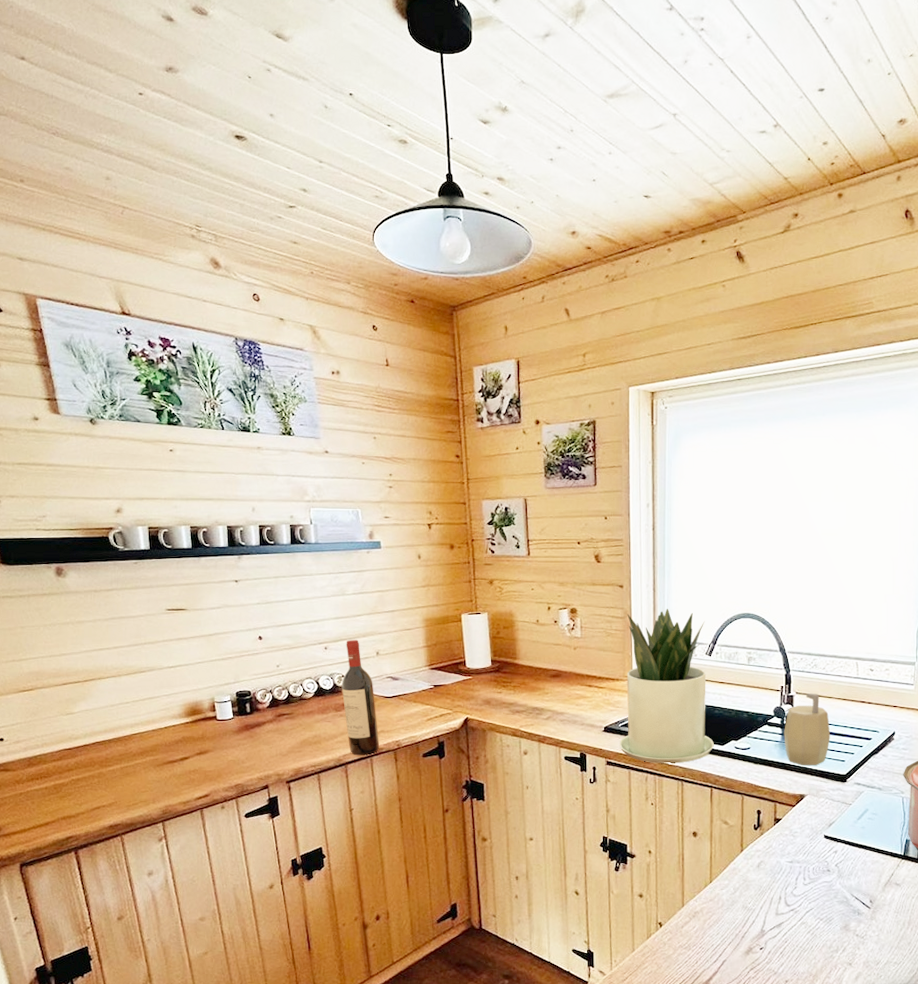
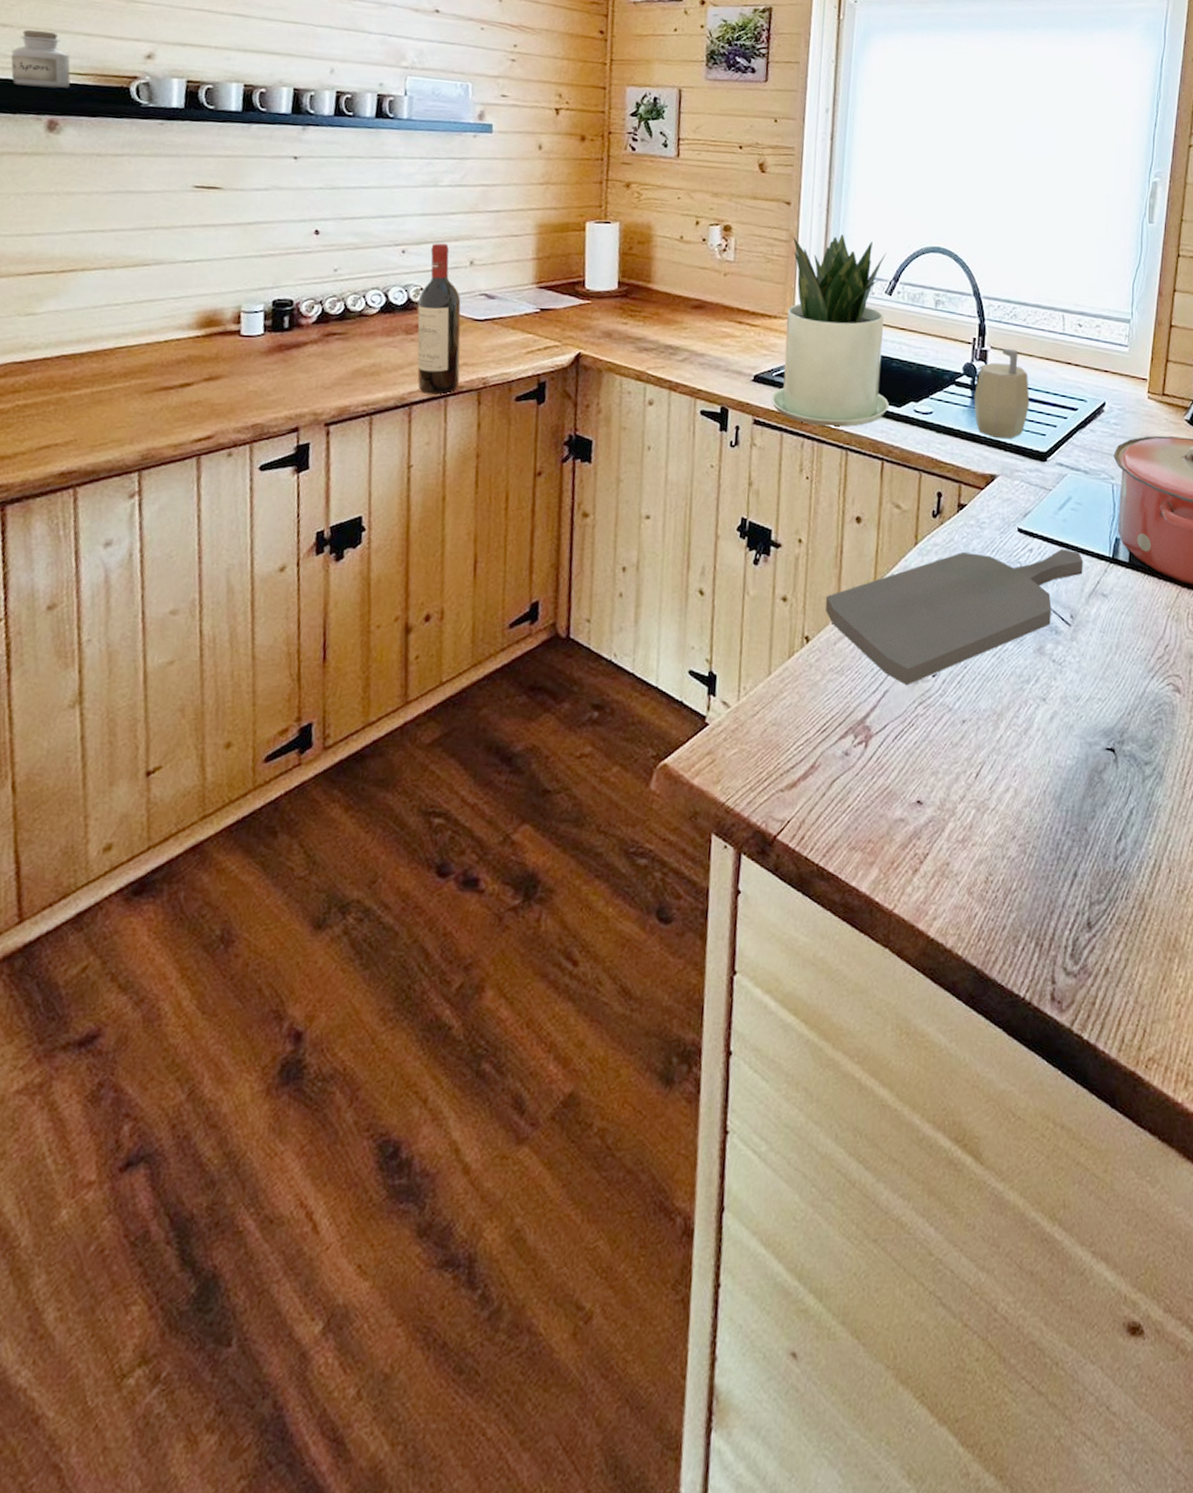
jar: none [21,498,67,543] -> present [11,30,71,89]
cutting board: none [673,850,880,956] -> present [825,549,1084,686]

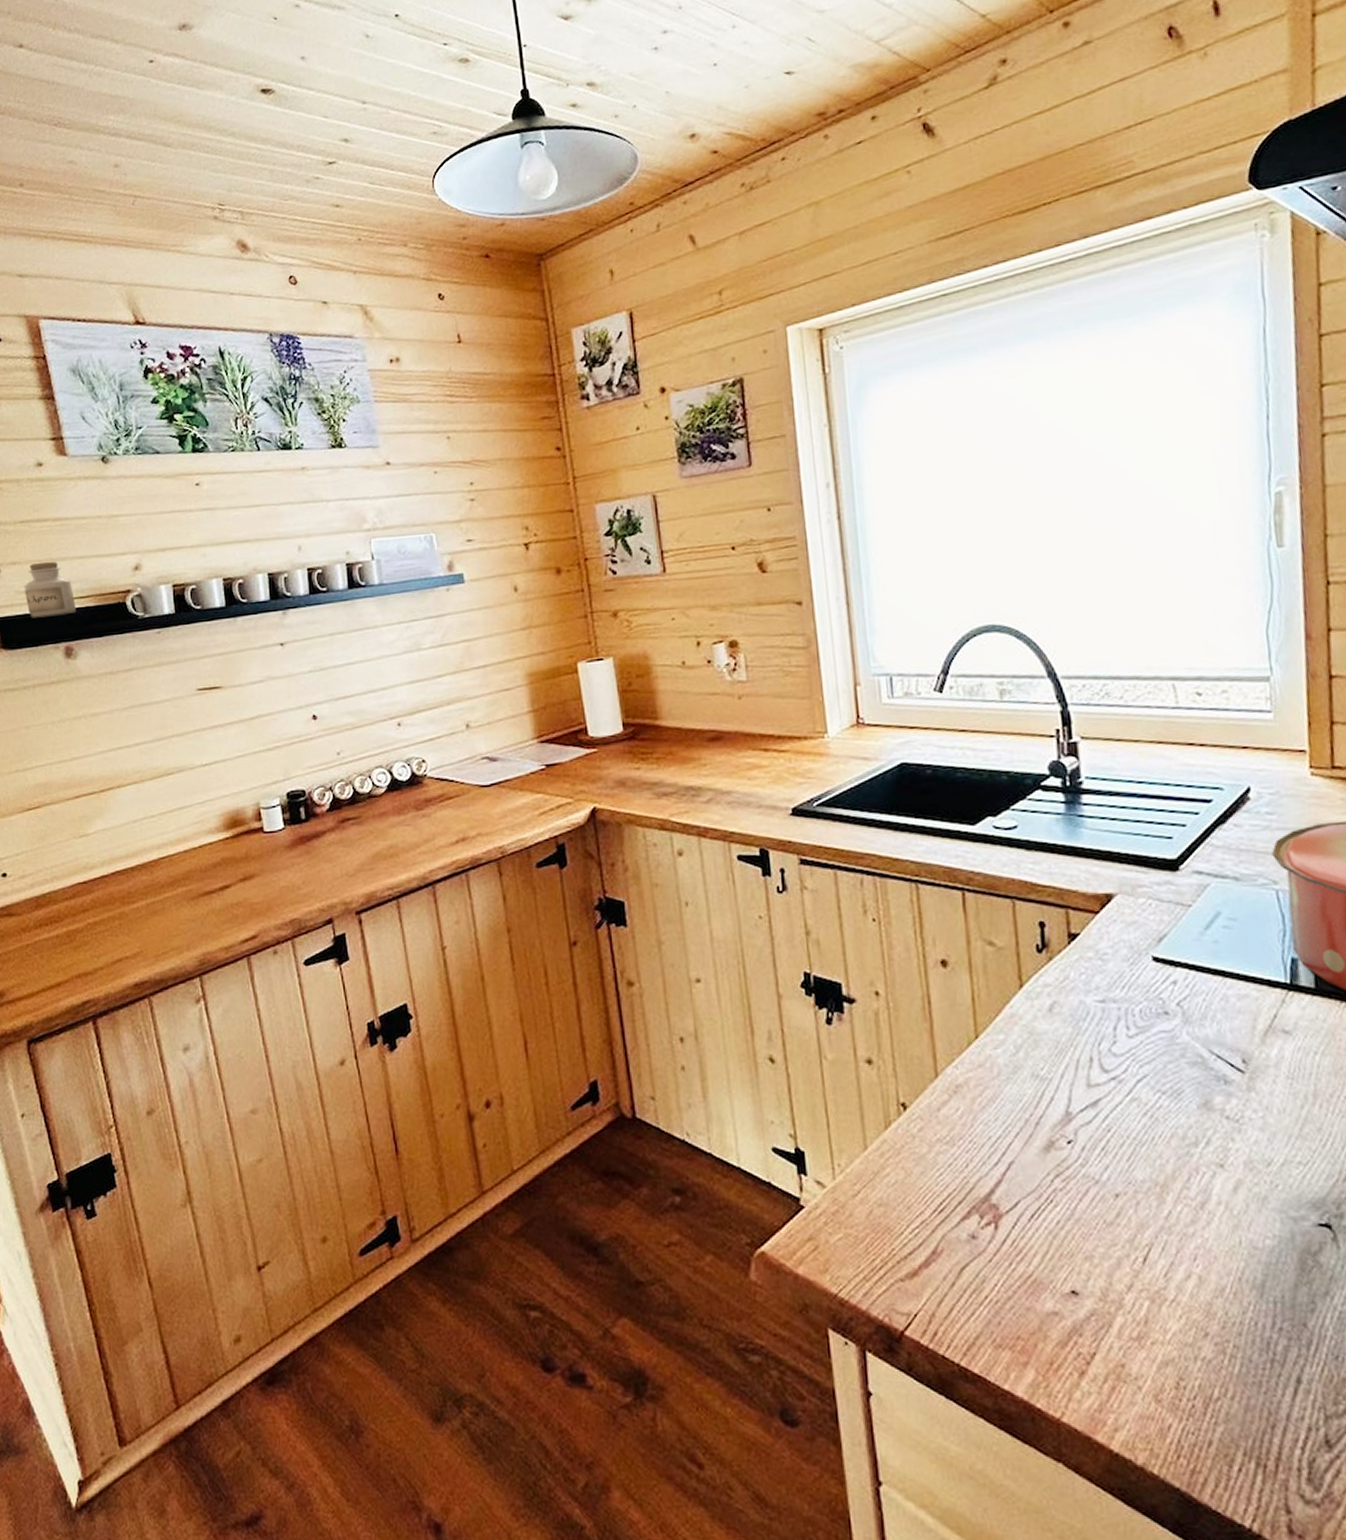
wine bottle: present [417,243,461,394] -> none [422,709,478,870]
planter: present [771,234,889,427] -> none [812,629,961,858]
cutting board: present [825,549,1084,686] -> none [918,977,1251,1155]
soap dispenser: present [974,348,1030,439] -> none [1068,735,1145,848]

